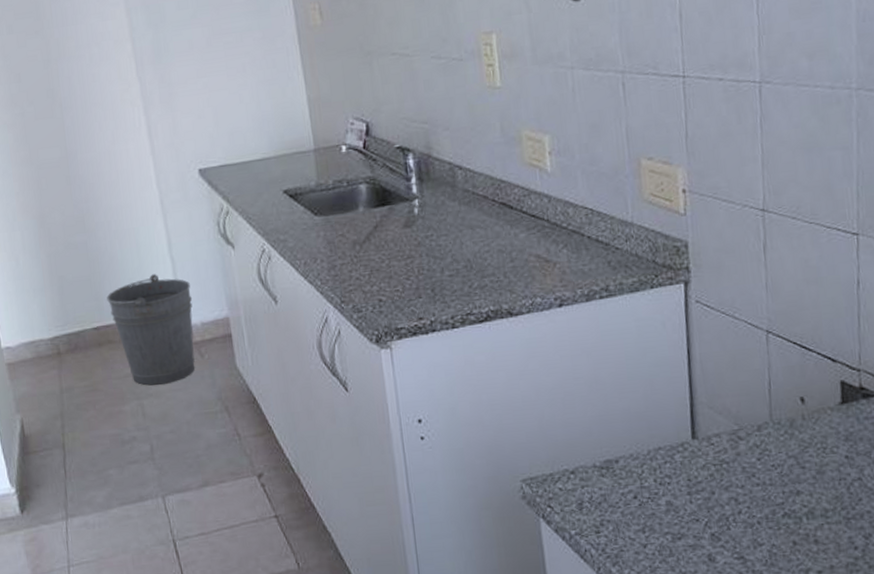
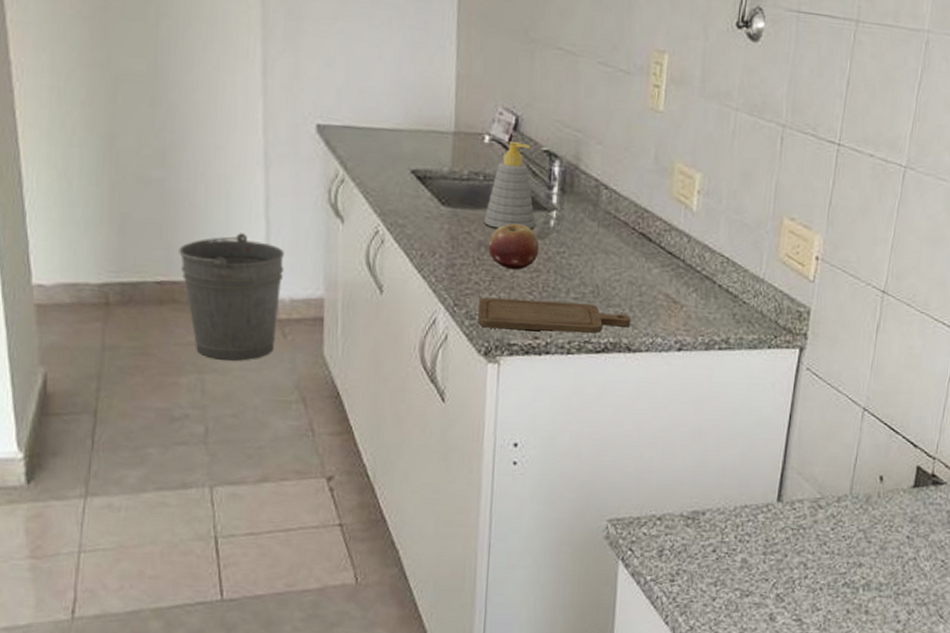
soap bottle: none [353,145,401,228] -> present [483,141,536,230]
fruit: none [361,218,409,260] -> present [487,224,540,270]
chopping board: none [363,278,508,318] -> present [478,297,632,334]

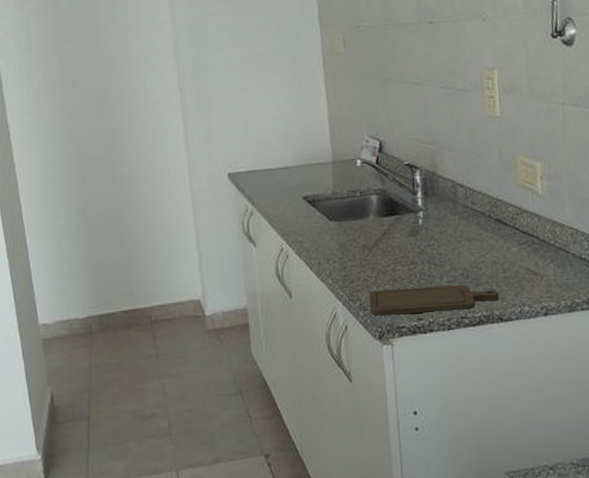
bucket: present [179,233,285,361] -> none [138,265,216,367]
soap bottle: present [483,141,536,230] -> none [364,160,407,234]
fruit: present [487,224,540,270] -> none [370,227,413,264]

